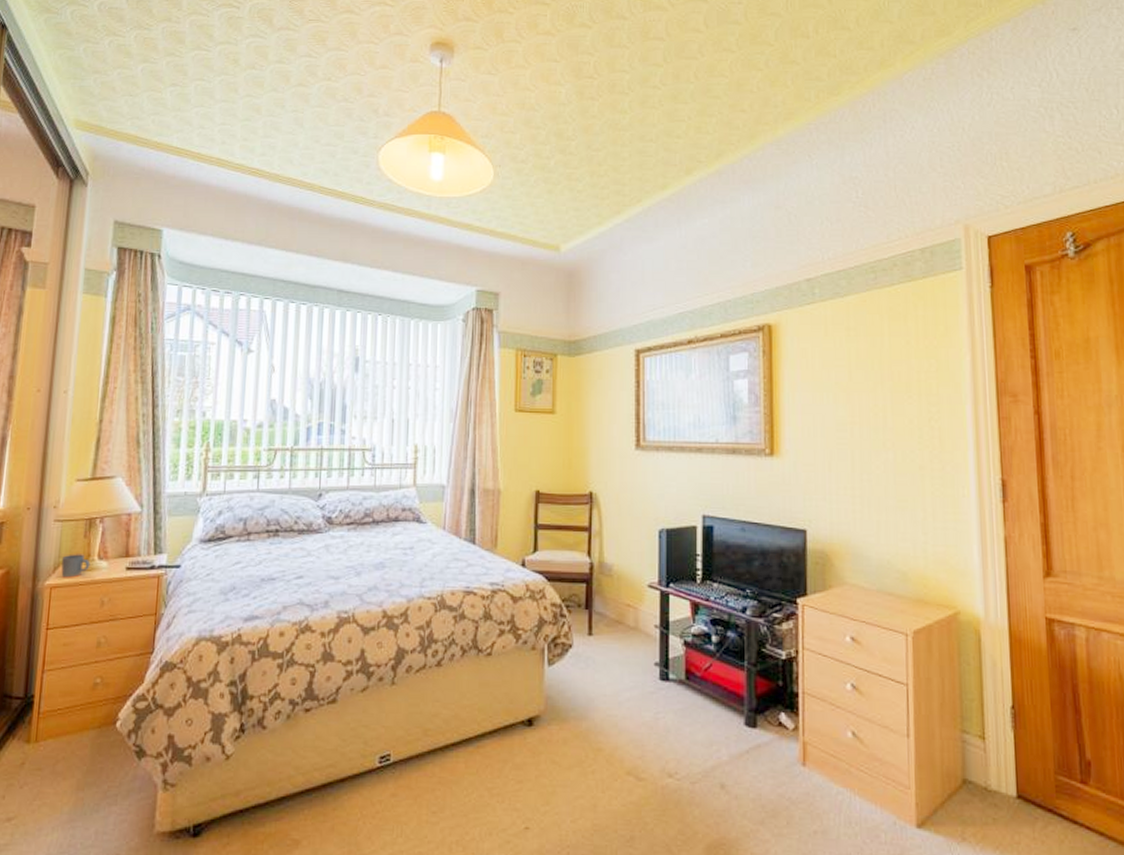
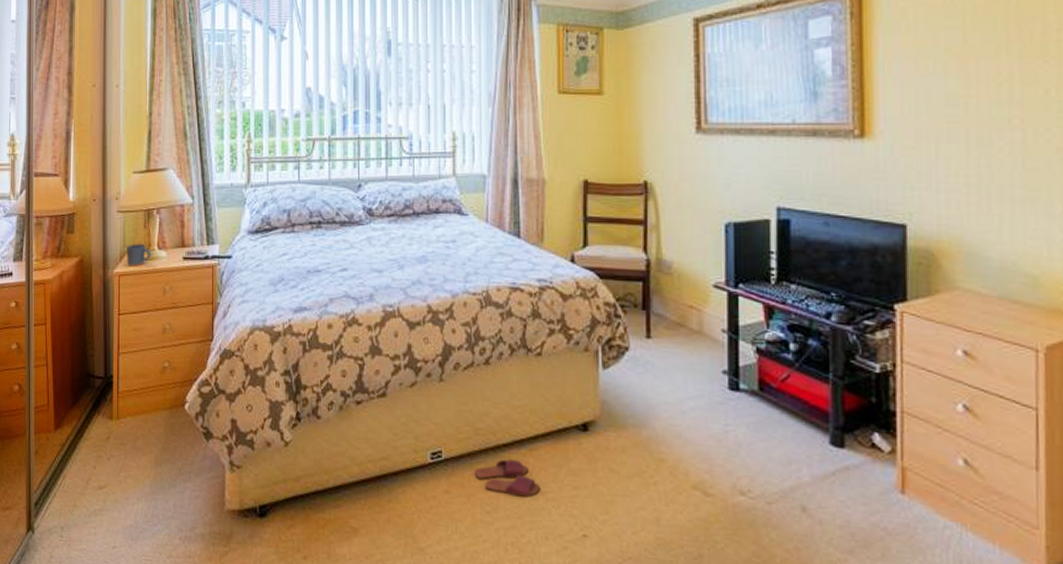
slippers: none [422,758,486,794] -> present [474,459,541,497]

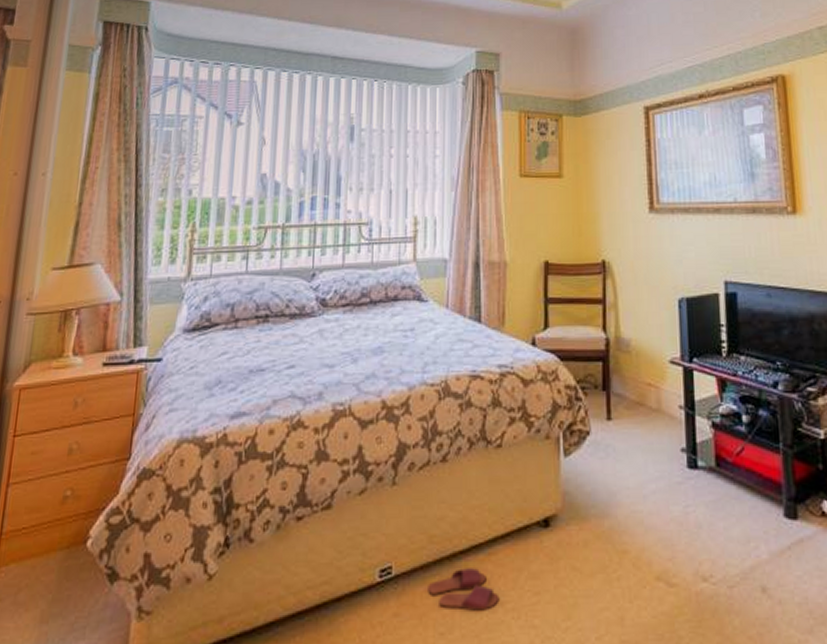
mug: present [127,243,151,267] -> none [31,350,64,378]

